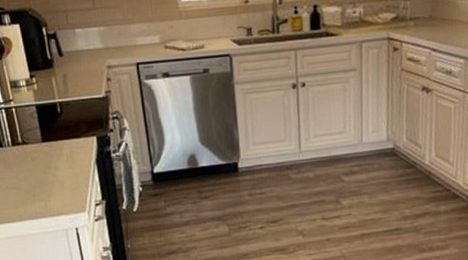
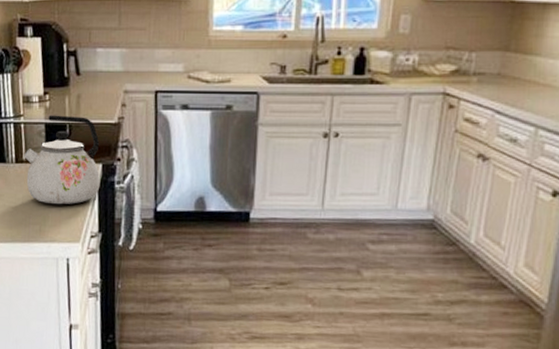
kettle: none [19,94,98,180] -> present [24,115,101,205]

